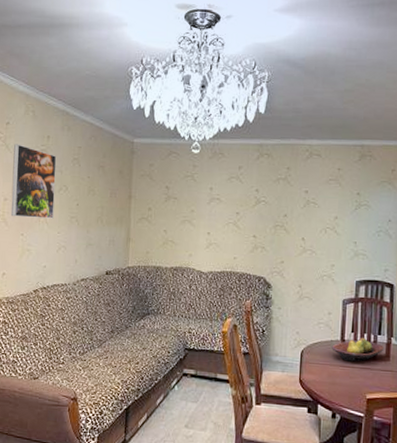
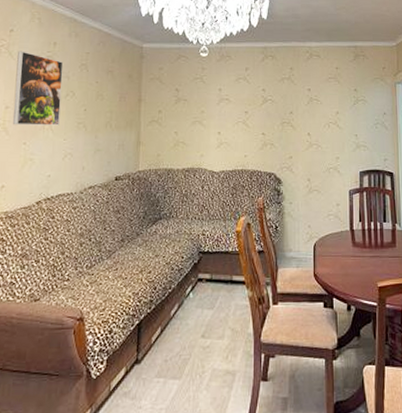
fruit bowl: present [332,337,385,362] -> none [342,225,390,251]

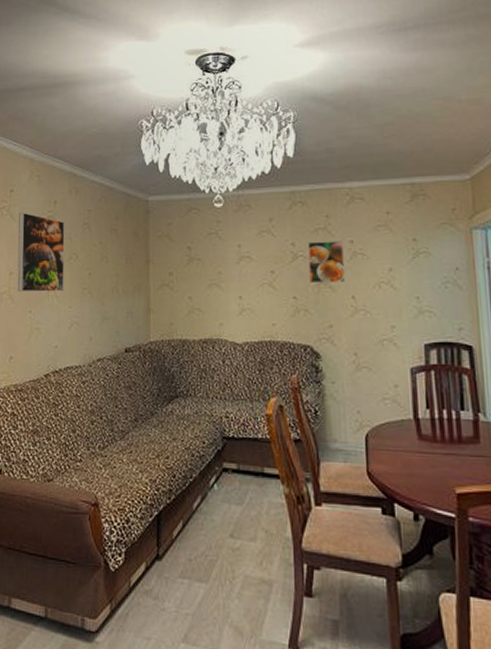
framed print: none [276,88,303,123] -> present [308,241,345,284]

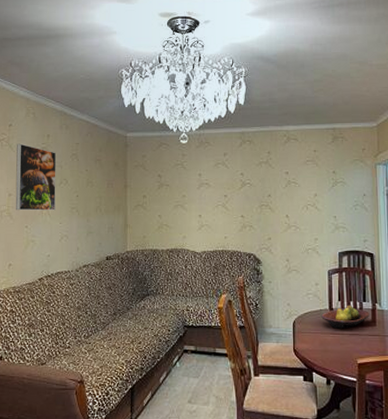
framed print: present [308,241,345,284] -> none [254,172,281,206]
fruit bowl: none [403,414,471,446] -> present [321,305,370,329]

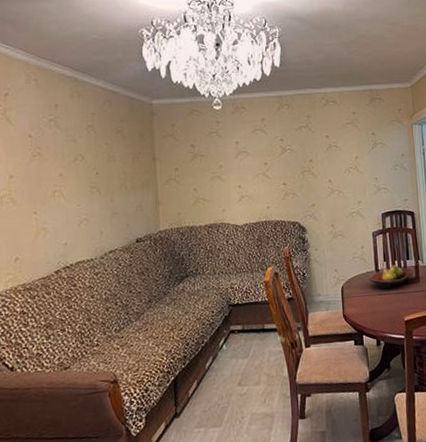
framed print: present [15,143,57,211] -> none [16,115,71,195]

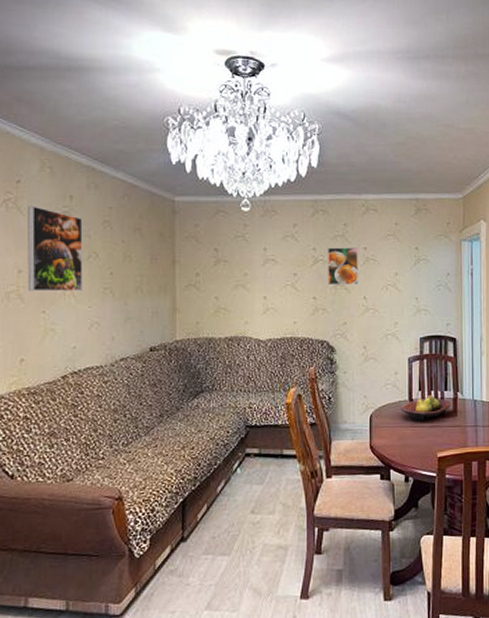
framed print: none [16,115,71,195] -> present [27,205,83,292]
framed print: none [294,136,323,172] -> present [328,247,358,286]

